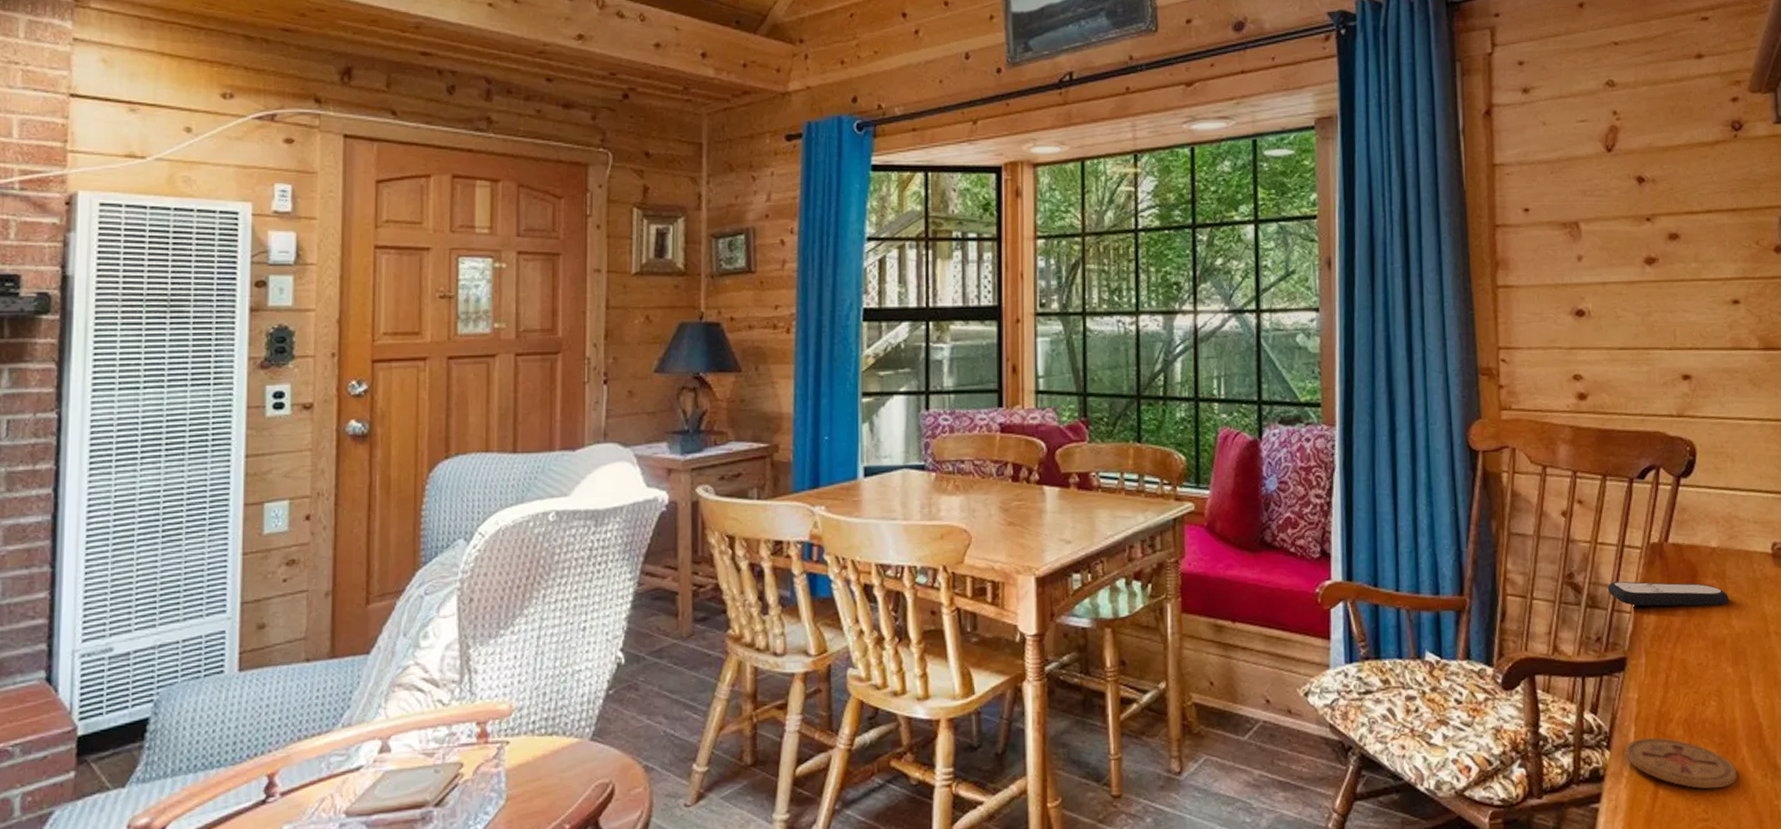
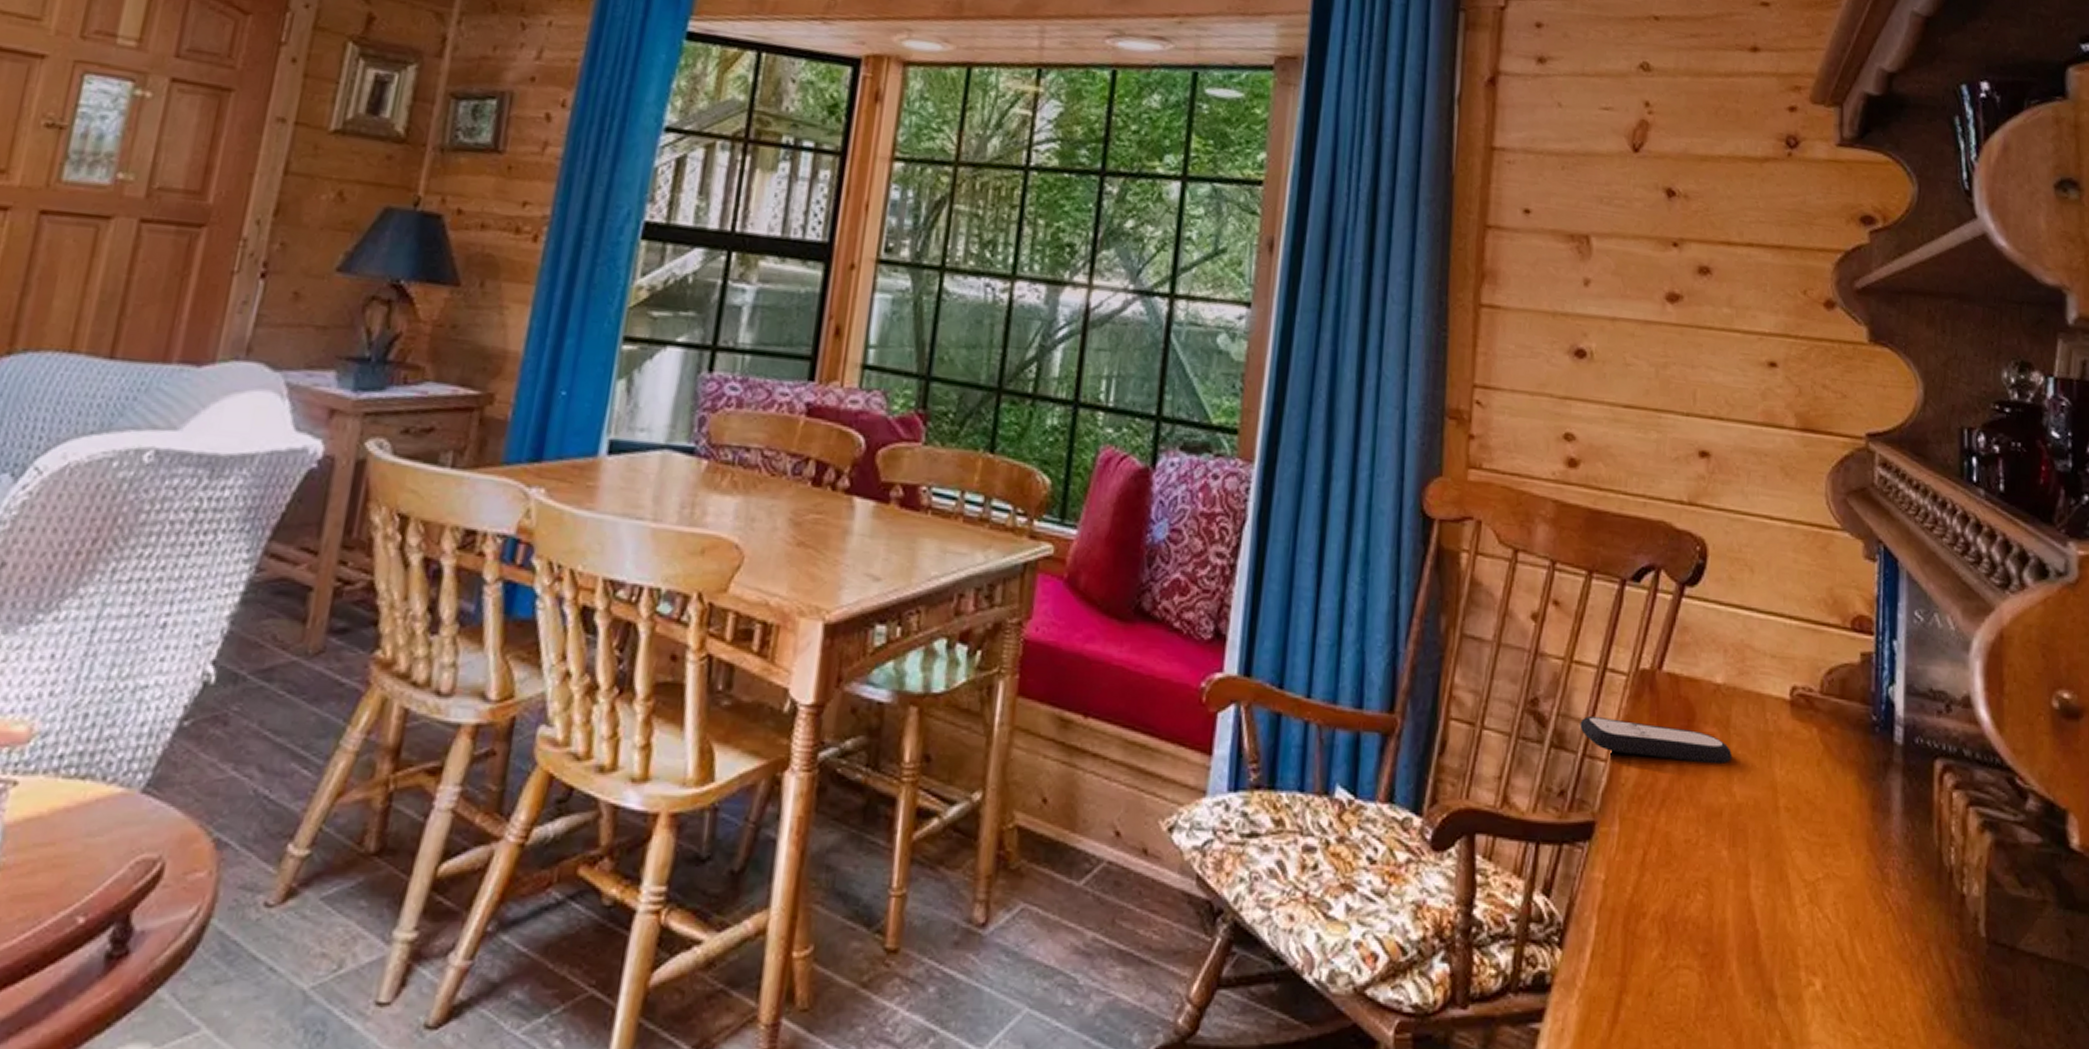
coaster: present [1625,737,1738,790] -> none [1580,936,1723,1017]

